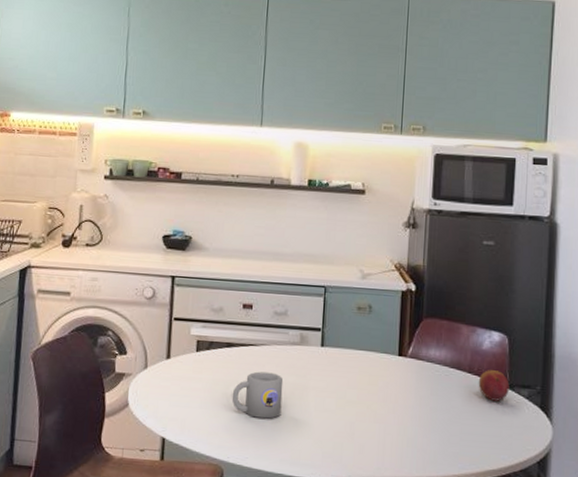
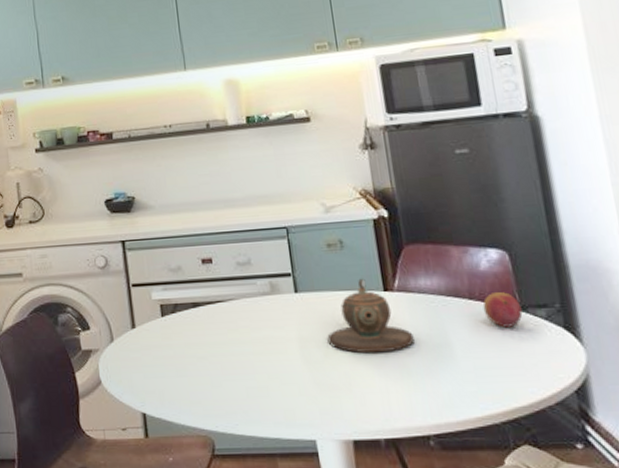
mug: present [232,371,284,419] -> none [208,328,265,380]
teapot: none [341,341,416,410] -> present [327,278,414,353]

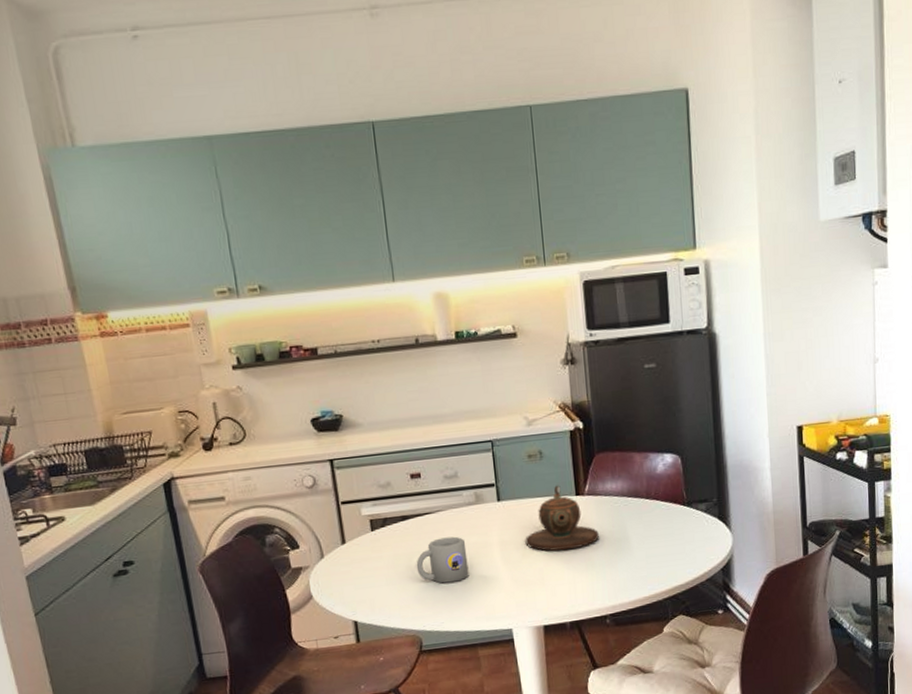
mug: none [208,328,265,380] -> present [416,536,469,584]
fruit: present [483,292,523,328] -> none [657,491,688,521]

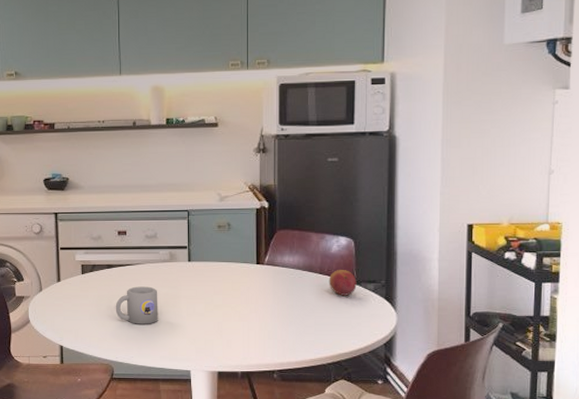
teapot: present [525,485,599,551] -> none [209,253,274,310]
fruit: none [657,491,688,521] -> present [328,270,357,296]

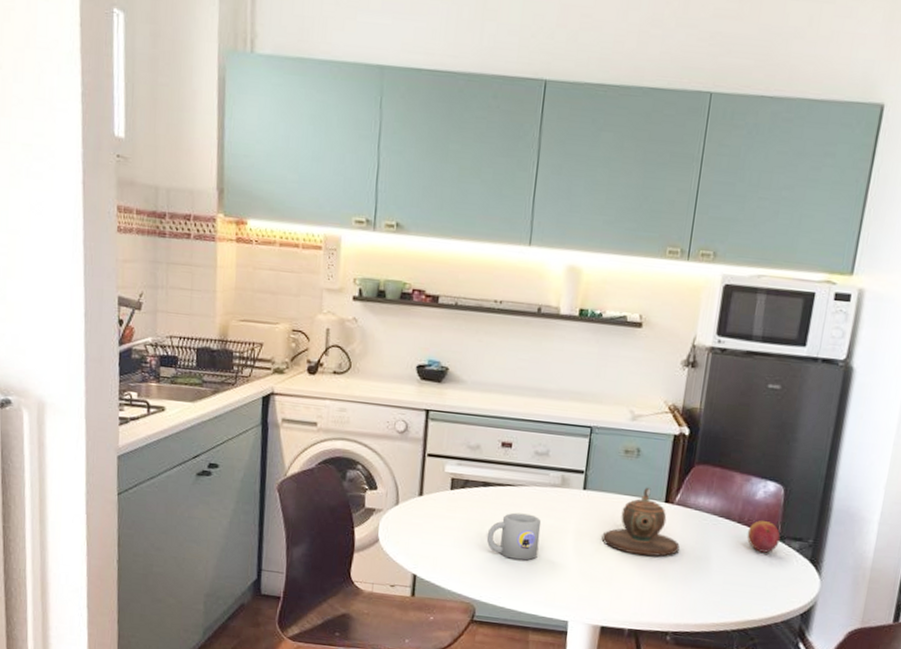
teapot: none [209,253,274,310] -> present [601,487,680,557]

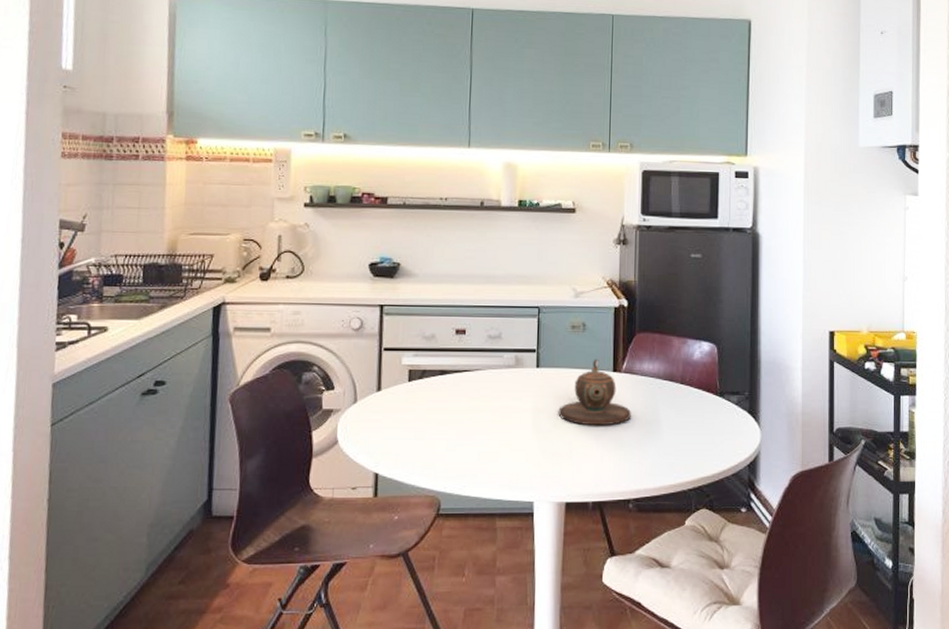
mug: present [486,512,542,561] -> none [447,397,500,445]
fruit: present [747,520,781,553] -> none [690,379,720,409]

